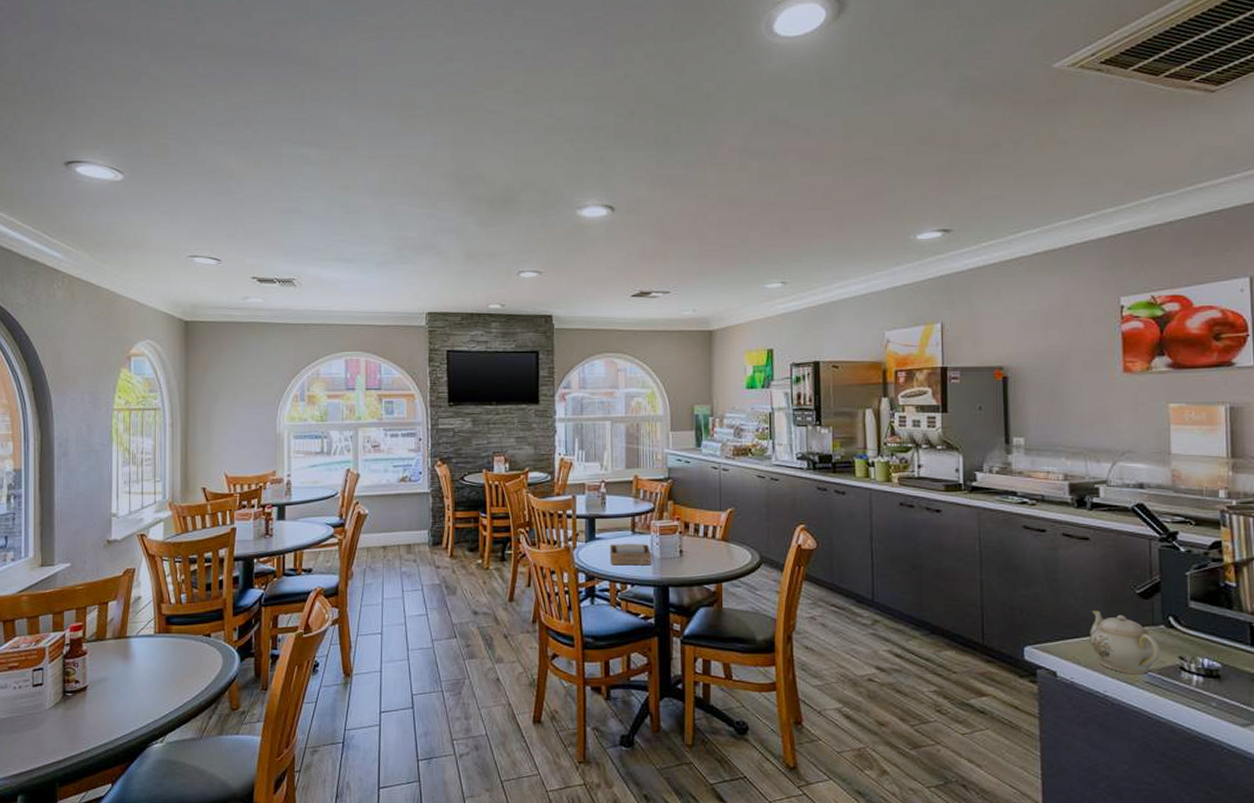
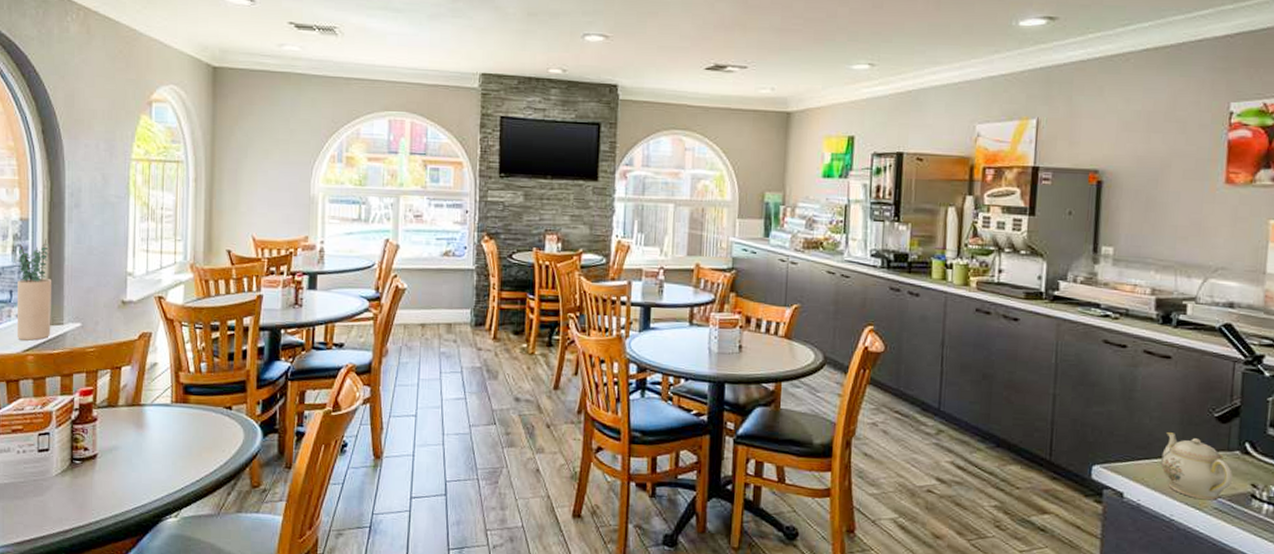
vase: none [11,487,44,582] -> present [16,239,52,341]
napkin holder: present [609,543,652,566] -> none [664,335,709,360]

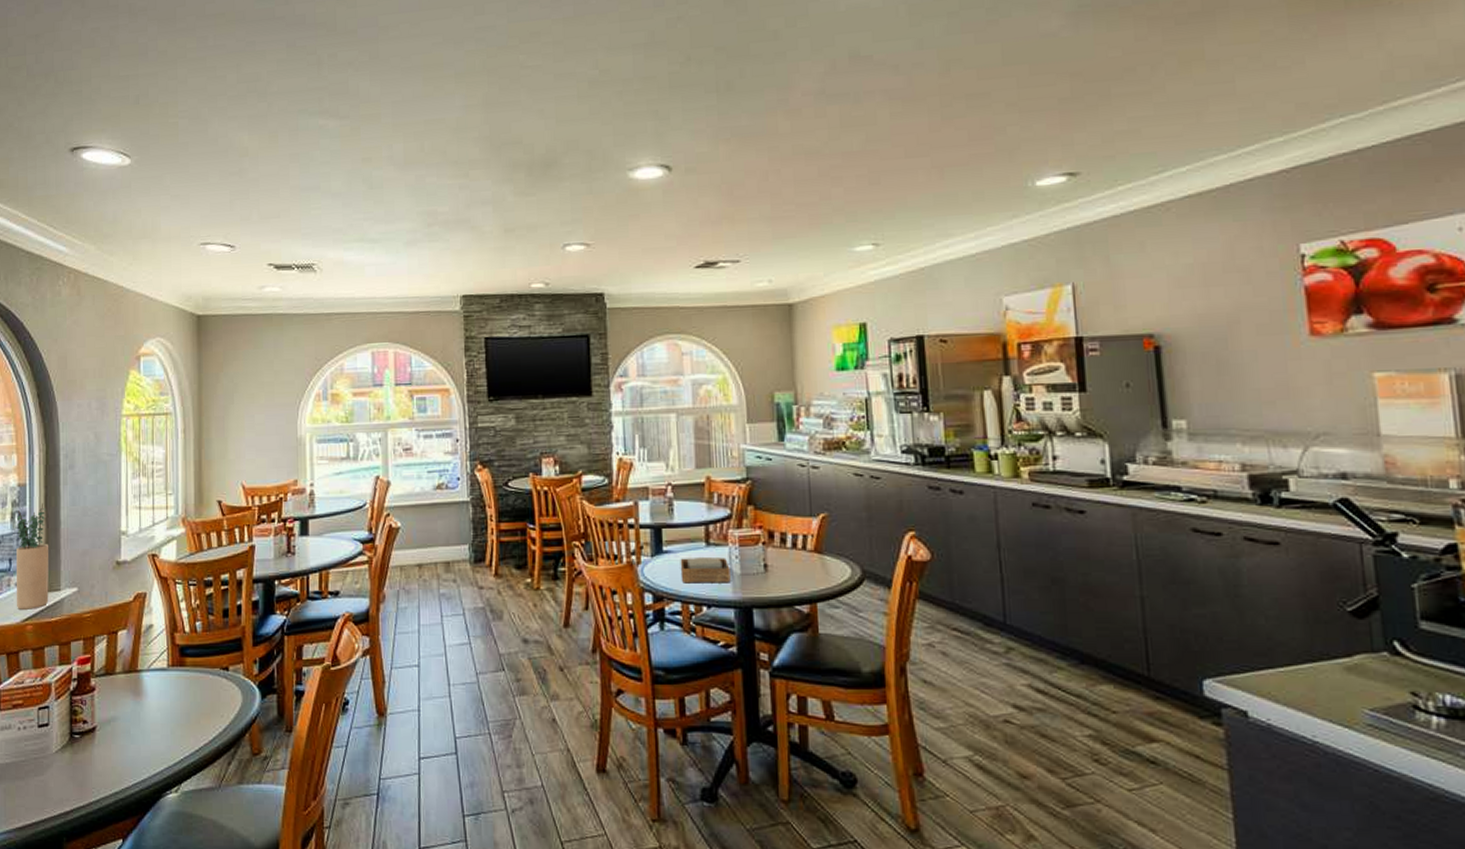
napkin holder: none [664,335,709,360] -> present [680,556,731,584]
teapot: present [1160,432,1232,501] -> none [1287,634,1385,715]

